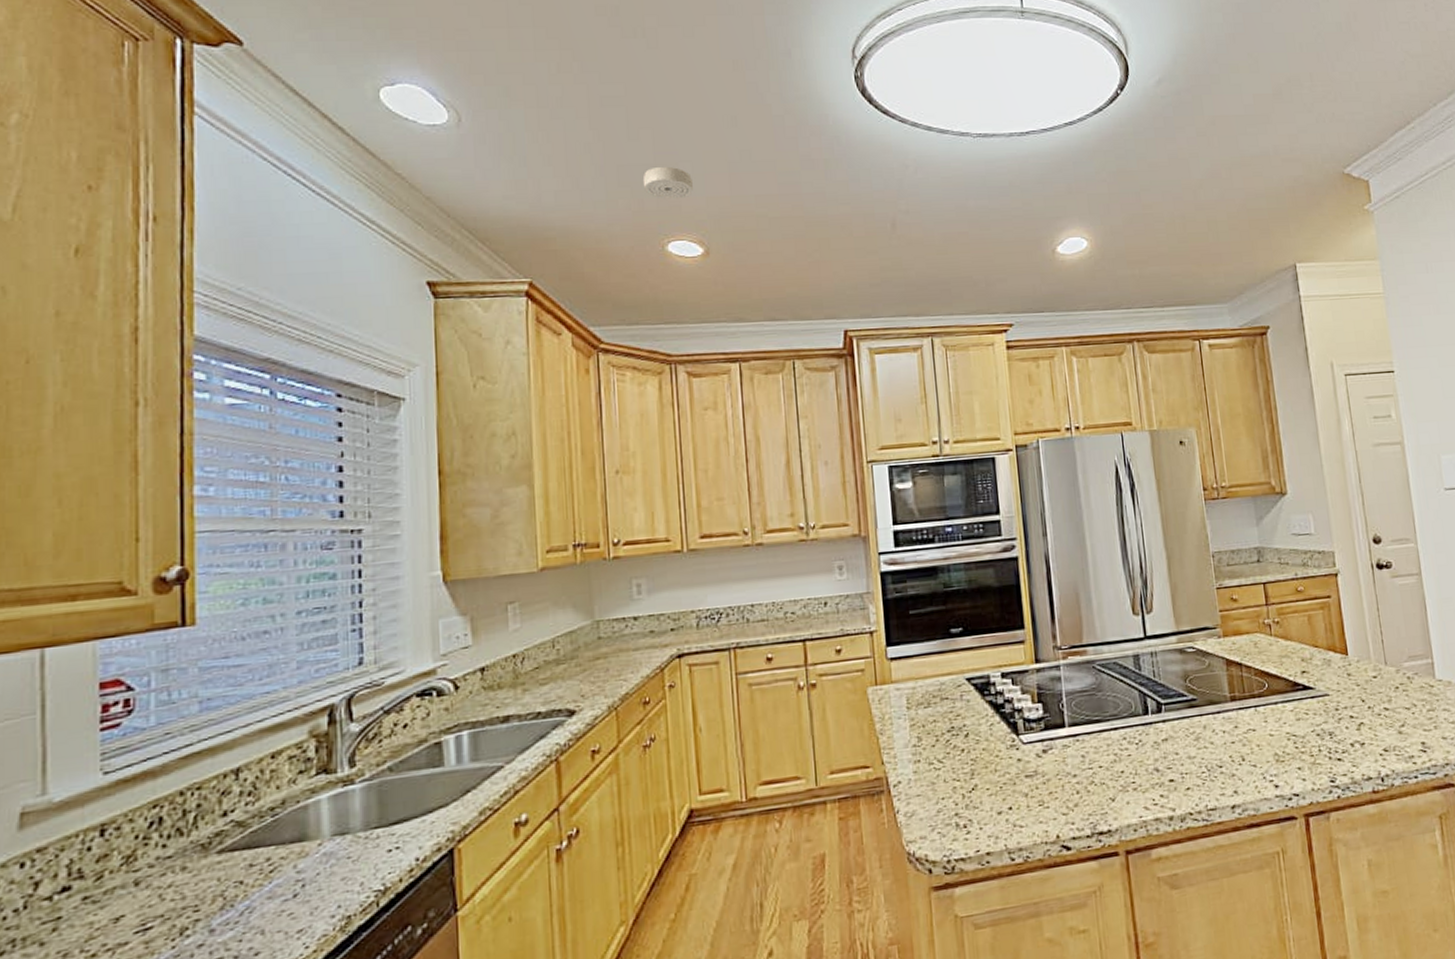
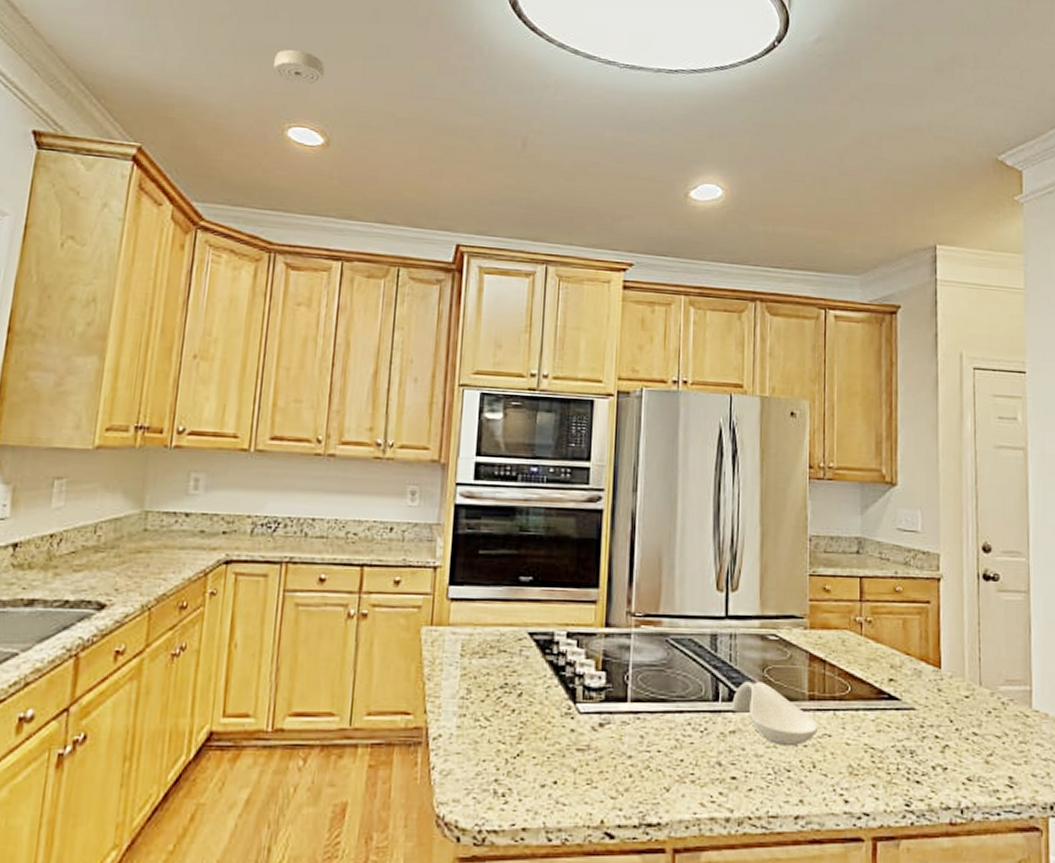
spoon rest: none [1160,691,1243,746] -> present [731,681,819,747]

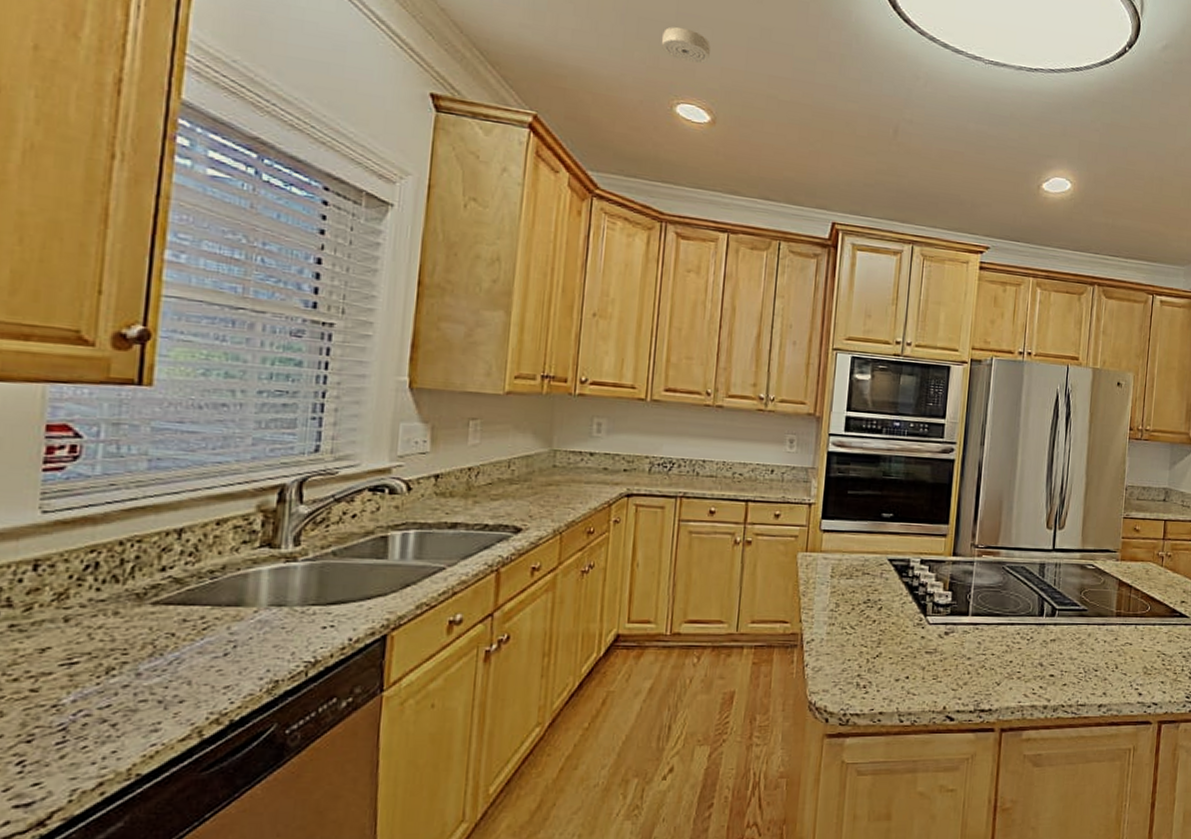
spoon rest: present [731,681,819,747] -> none [1053,601,1123,652]

